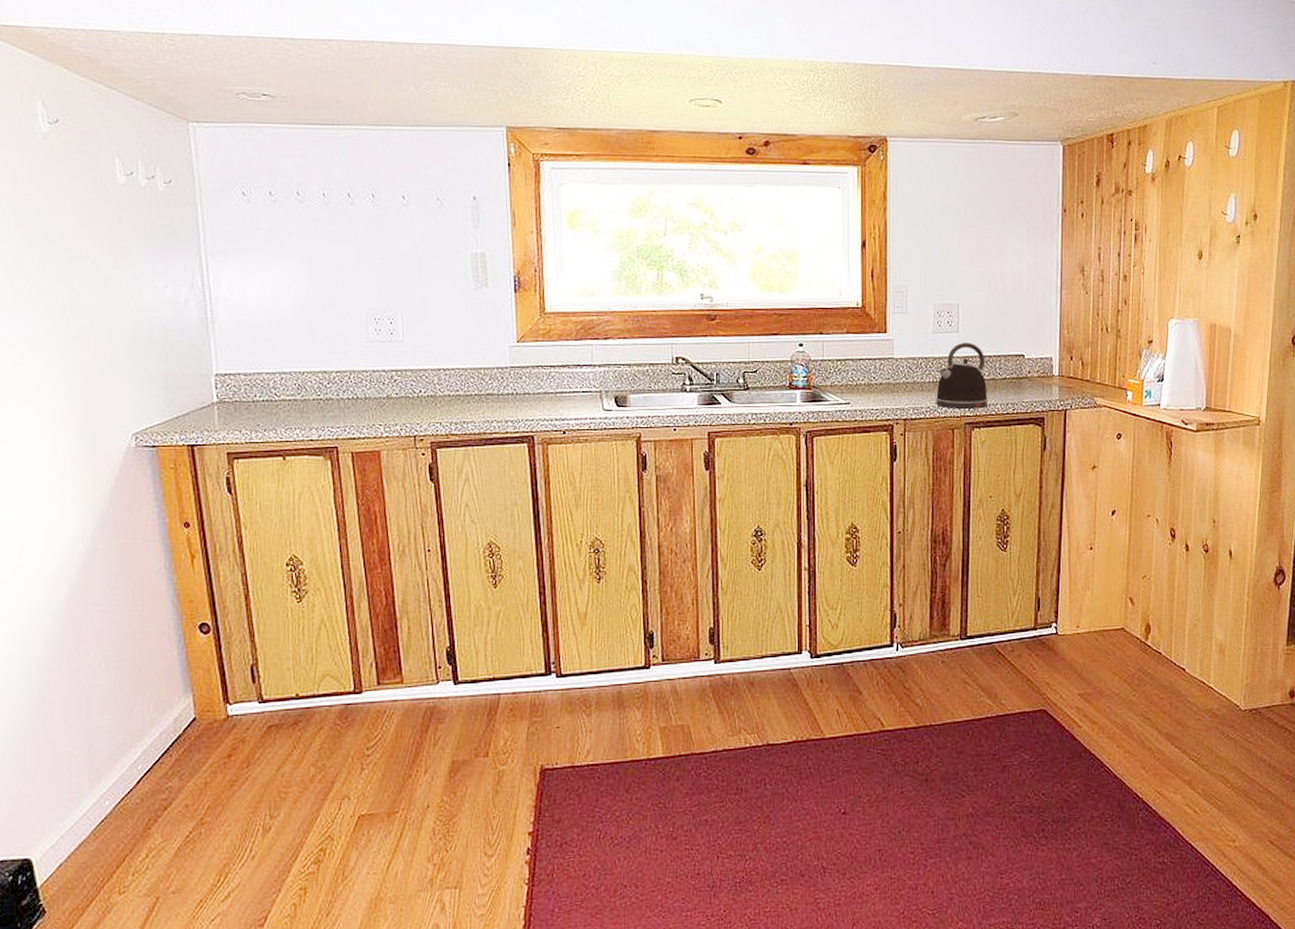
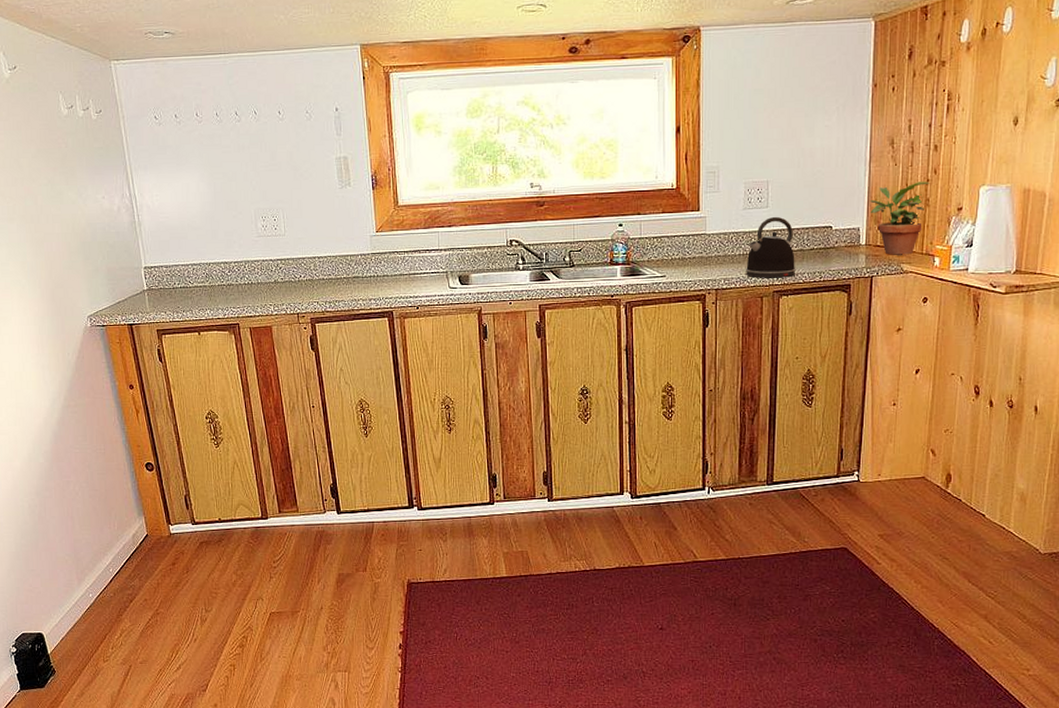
potted plant: none [1062,312,1120,388] -> present [870,181,930,255]

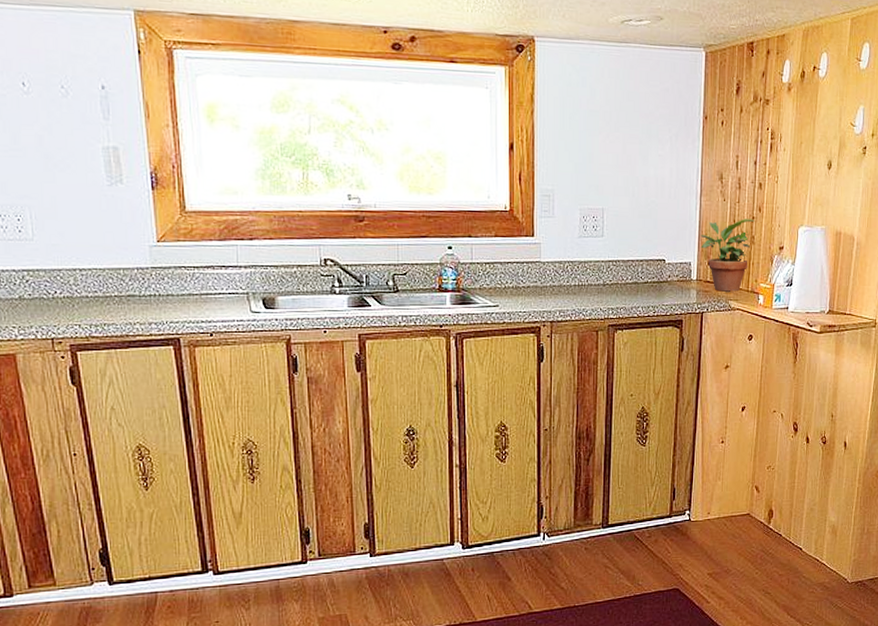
kettle: present [745,216,796,278] -> none [580,246,631,312]

